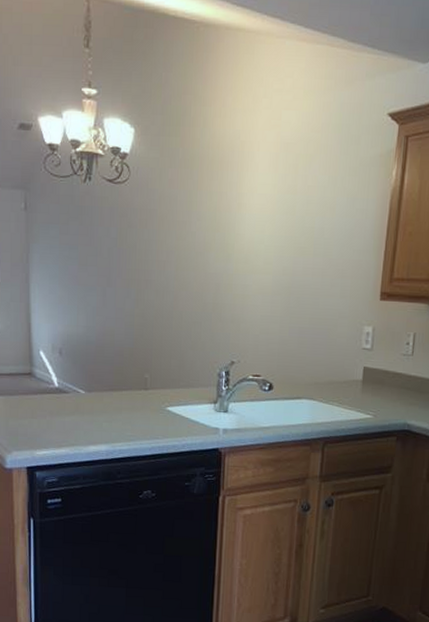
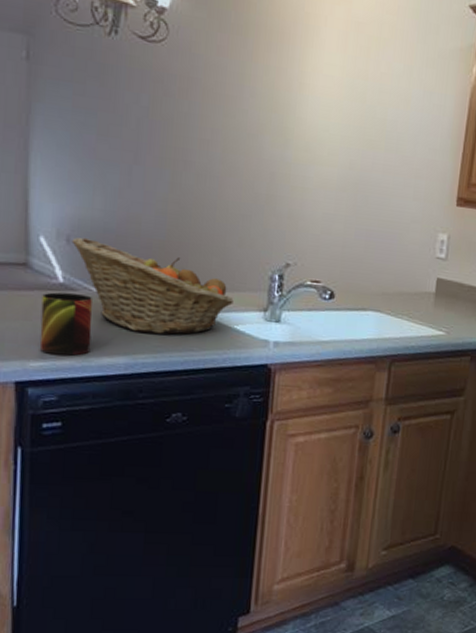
mug: none [43,395,81,445] -> present [40,292,93,356]
fruit basket: none [63,349,189,426] -> present [71,237,234,335]

